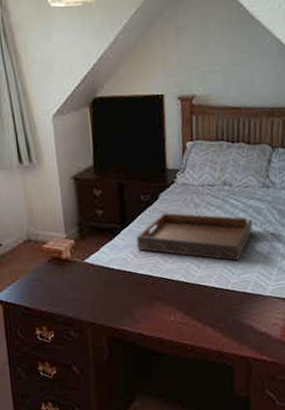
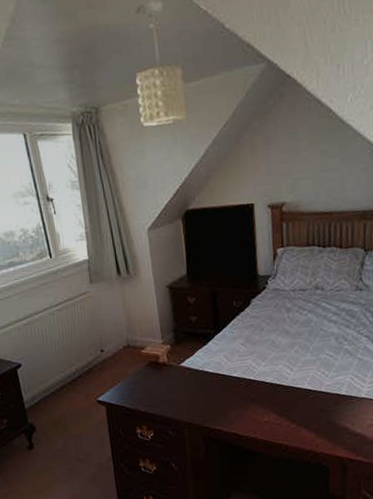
serving tray: present [136,212,252,261] -> none [230,317,346,363]

